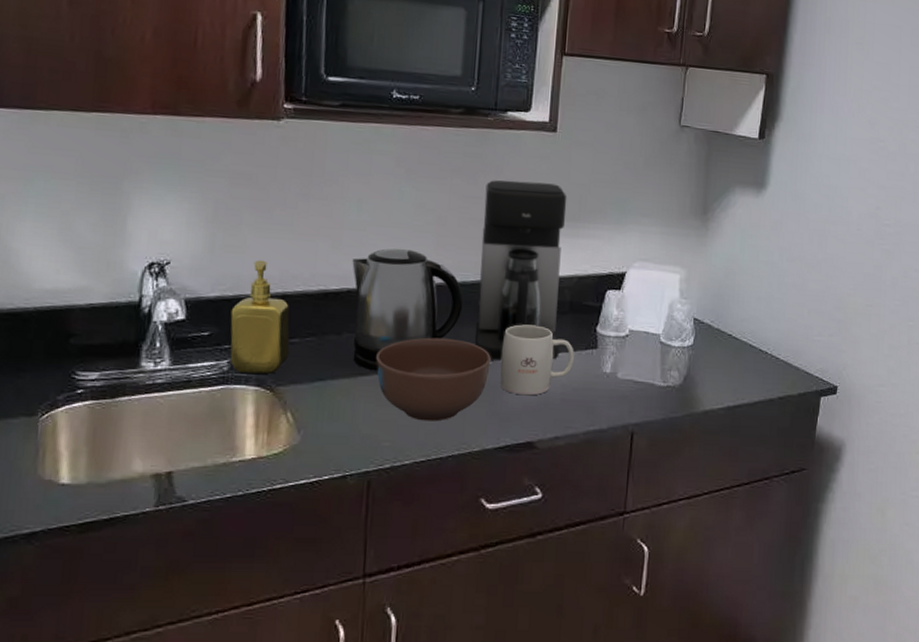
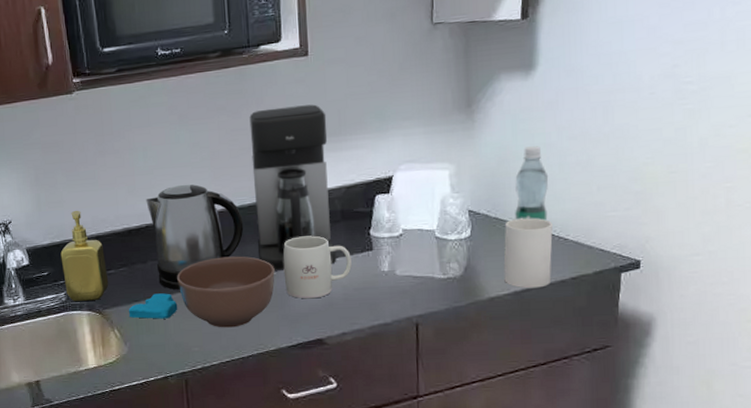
sponge: none [308,373,372,405] -> present [128,293,178,319]
cup: none [719,332,767,405] -> present [503,218,553,289]
bottle: none [734,262,768,338] -> present [514,146,549,221]

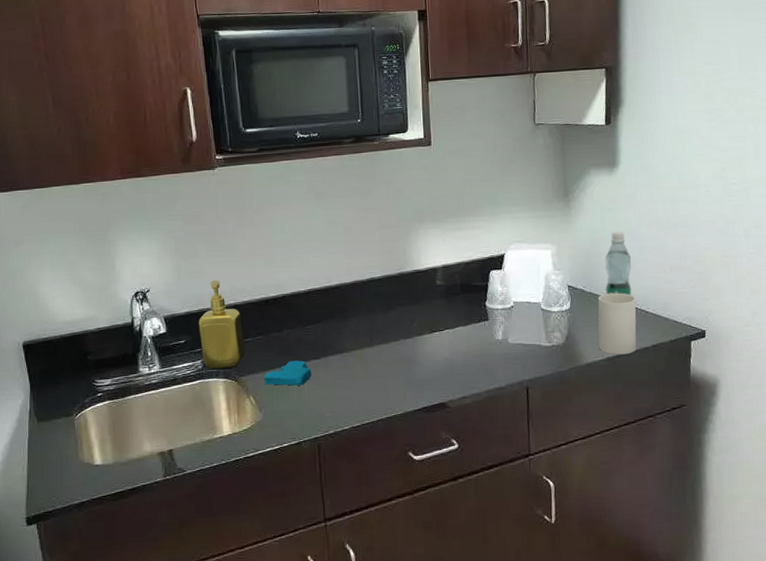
kettle: present [146,184,244,290] -> none [283,257,374,358]
bowl: present [177,256,275,328] -> none [311,325,402,394]
coffee maker: present [249,104,337,271] -> none [379,188,458,339]
mug: present [282,235,352,299] -> none [409,306,470,366]

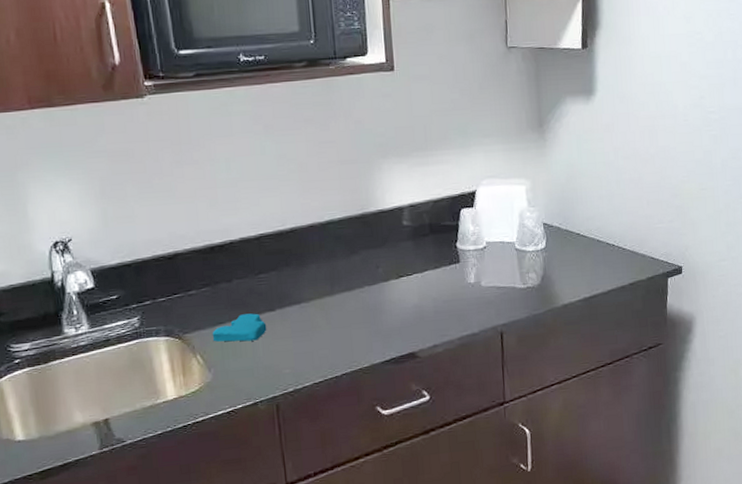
soap dispenser: present [198,280,246,369] -> none [132,225,190,327]
cup: present [597,293,637,355] -> none [574,229,614,295]
bottle: present [605,231,632,296] -> none [581,164,609,232]

